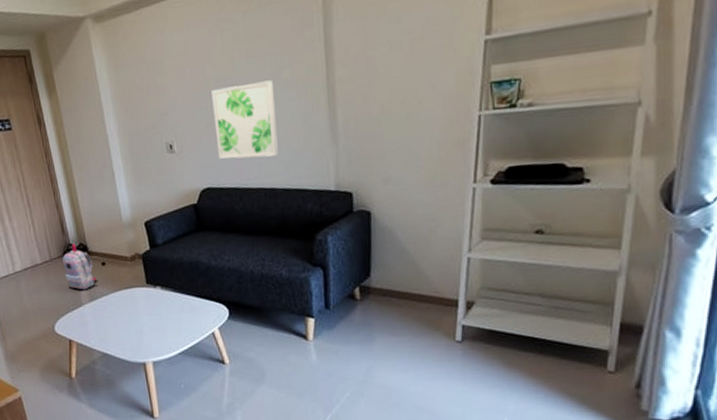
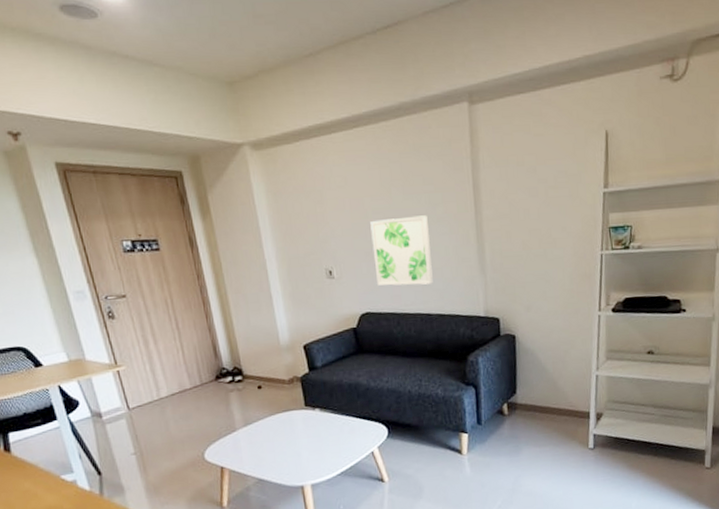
backpack: present [62,243,97,290] -> none [214,367,252,415]

